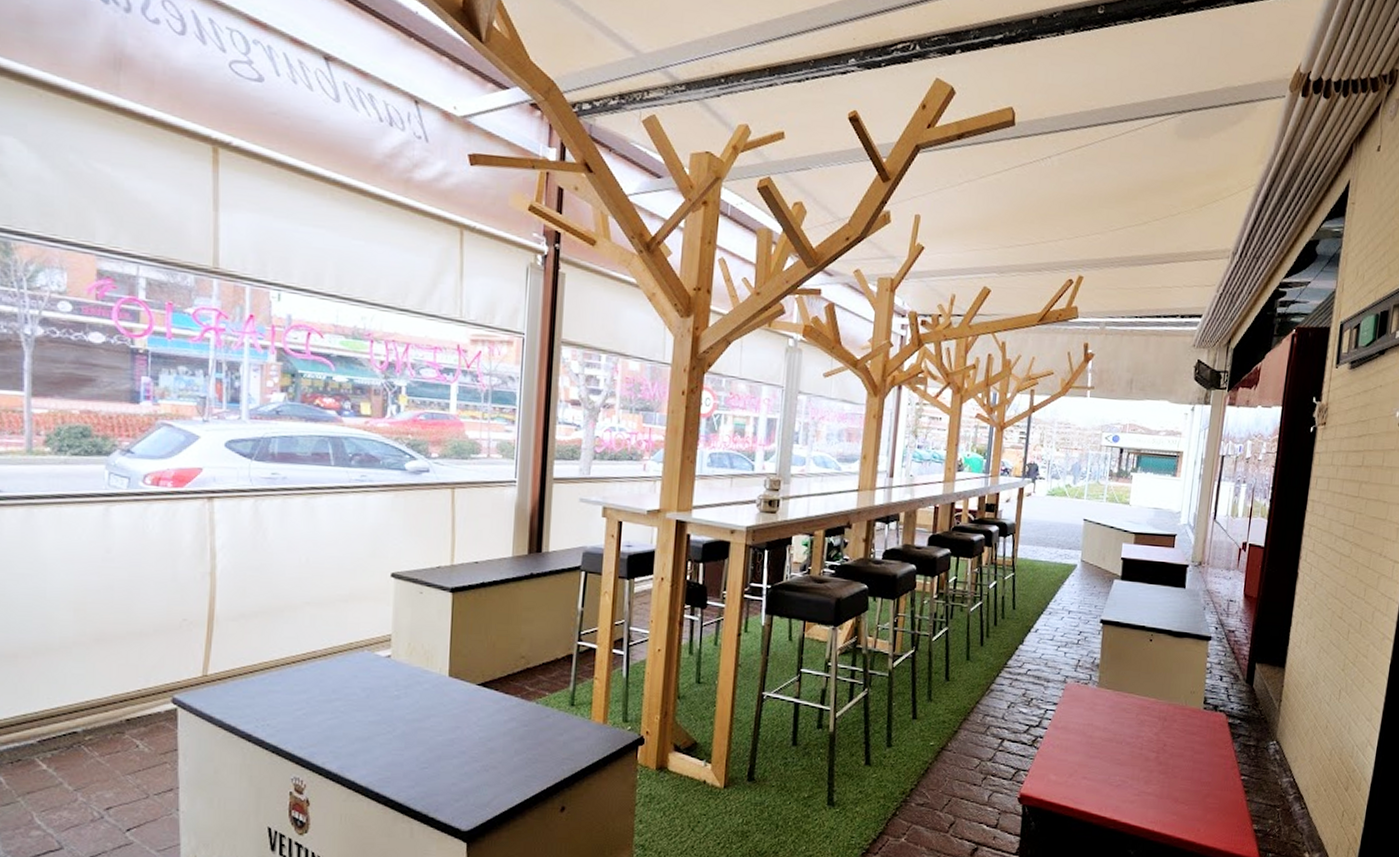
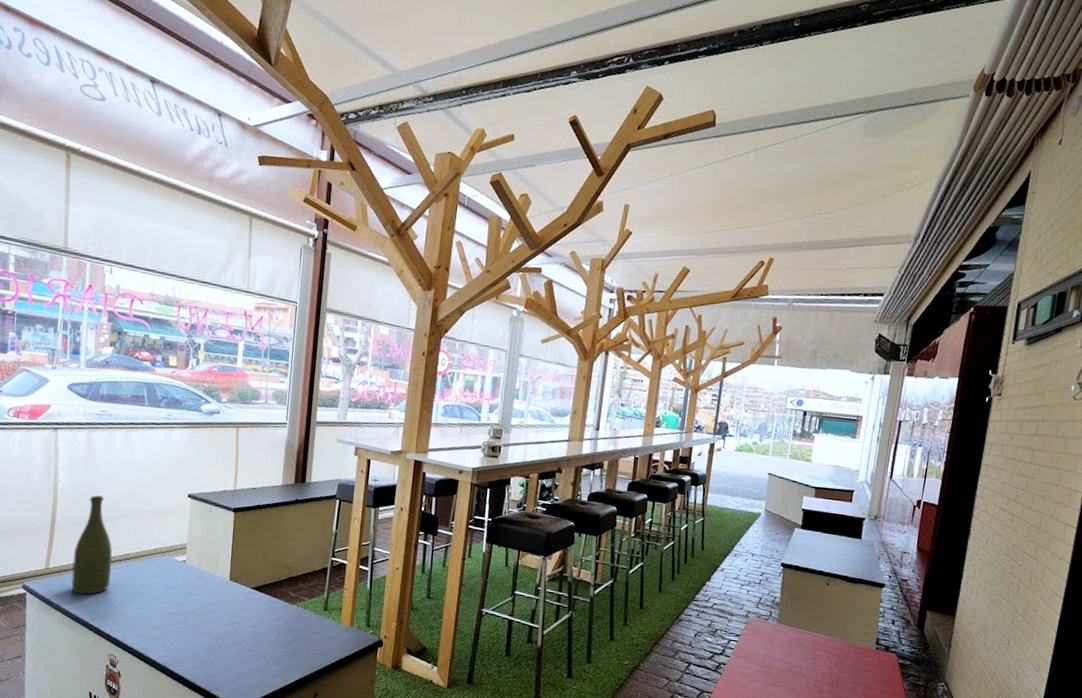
bottle: none [239,580,292,706] -> present [71,495,112,595]

